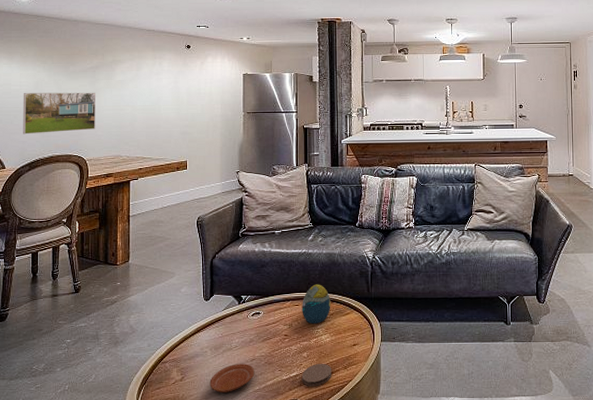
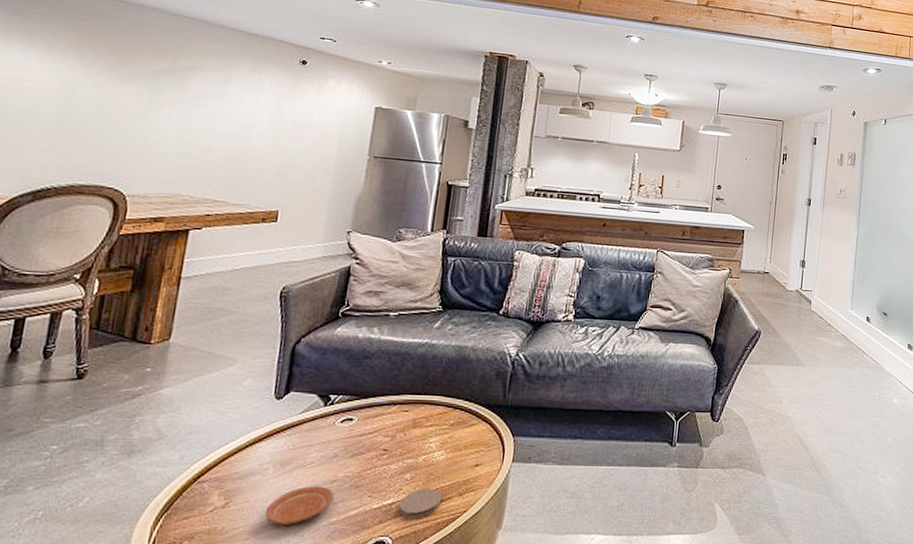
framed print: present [22,92,96,134] -> none [29,93,157,155]
decorative egg: present [302,284,331,324] -> none [411,385,453,437]

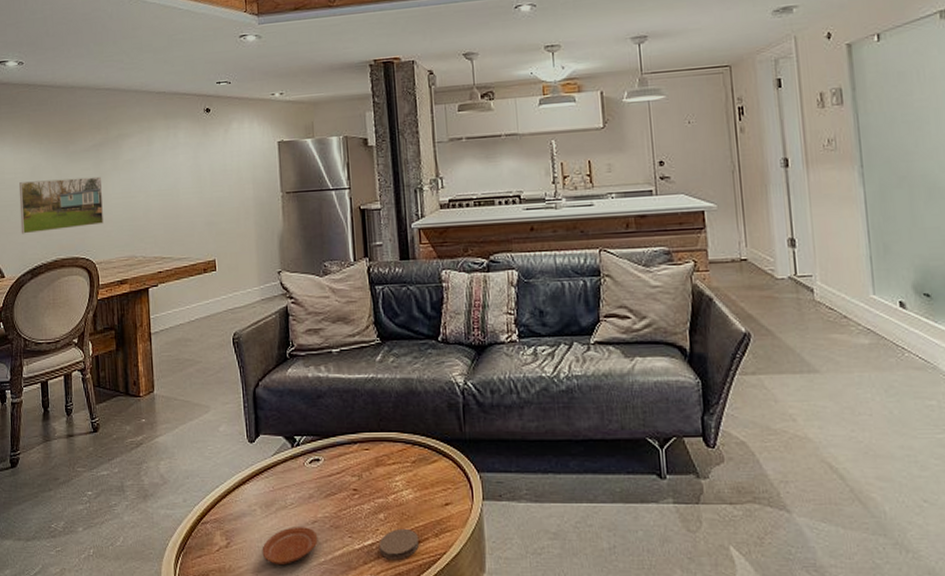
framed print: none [29,93,157,155] -> present [19,176,103,234]

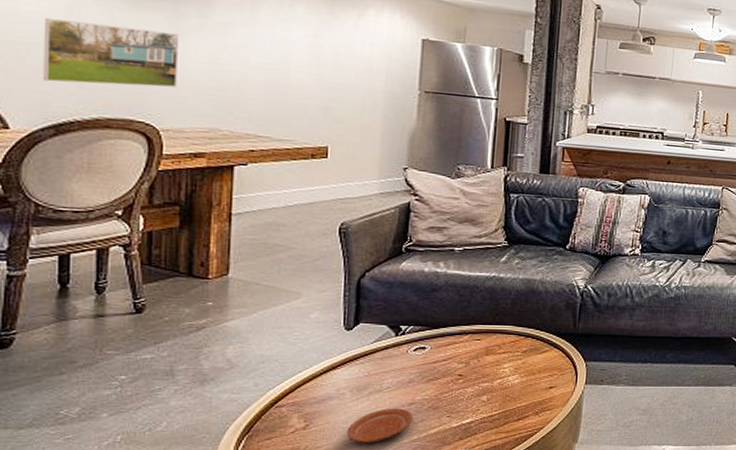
coaster: present [378,528,419,559] -> none [477,408,518,435]

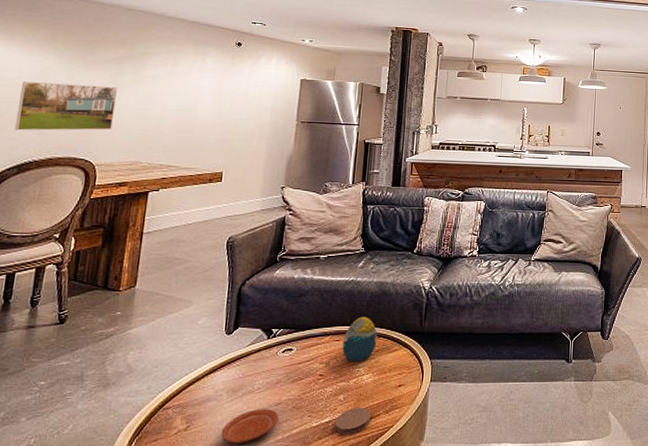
coaster: none [477,408,518,435] -> present [334,407,371,434]
decorative egg: none [484,315,525,363] -> present [342,316,378,363]

